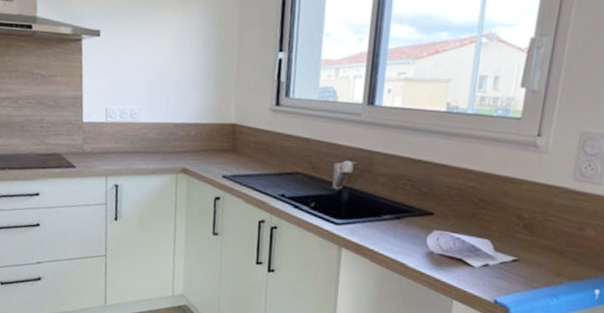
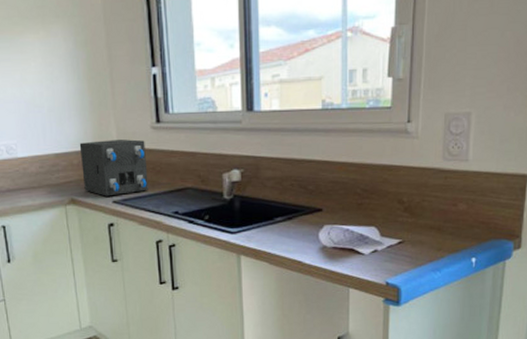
speaker: none [197,115,262,171] -> present [79,139,149,197]

